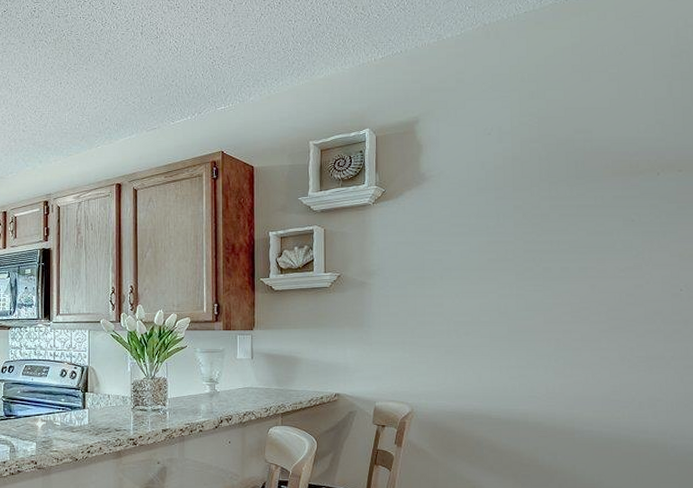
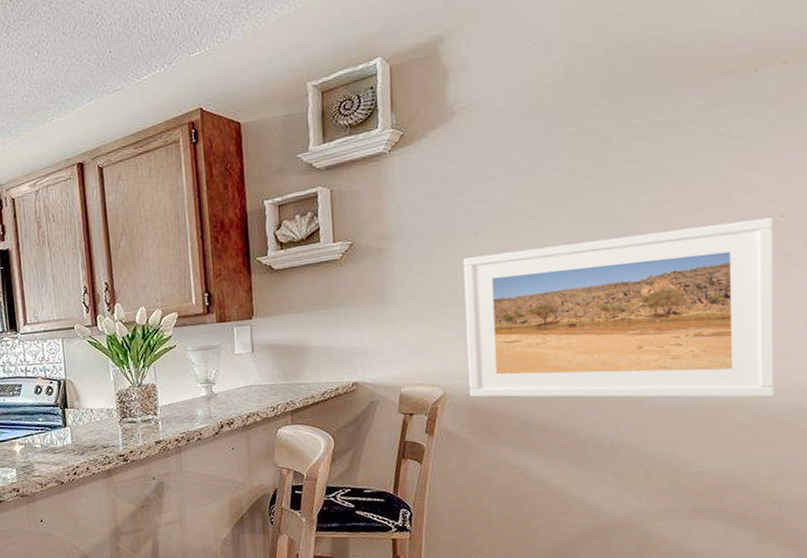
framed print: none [430,291,681,440] -> present [463,217,776,398]

